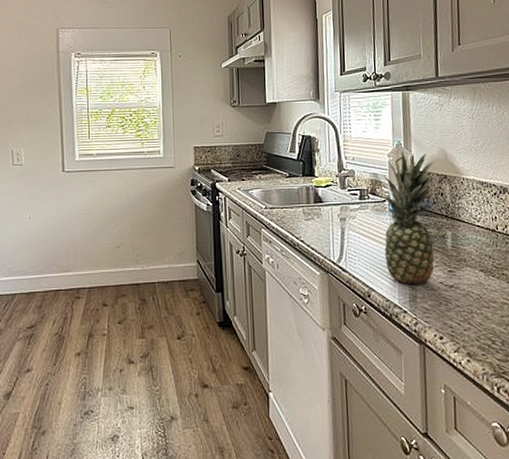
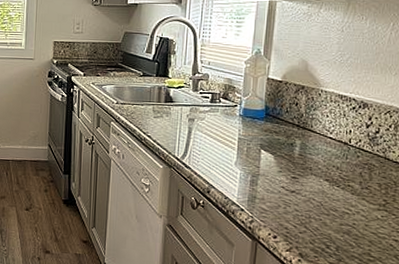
fruit: present [379,151,439,285] -> none [229,59,298,187]

